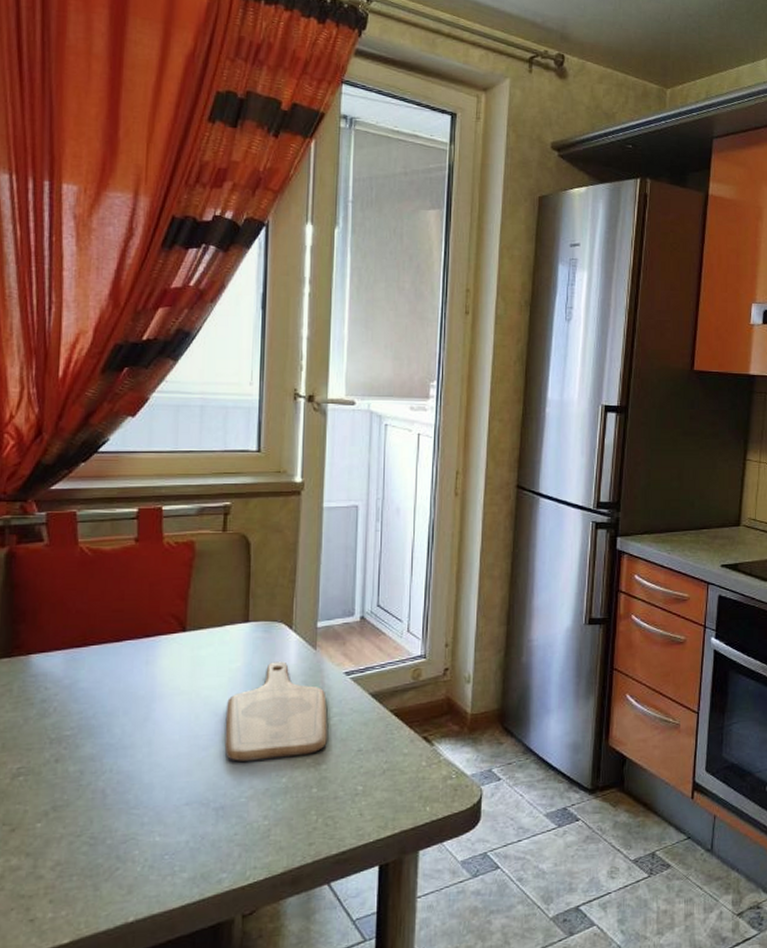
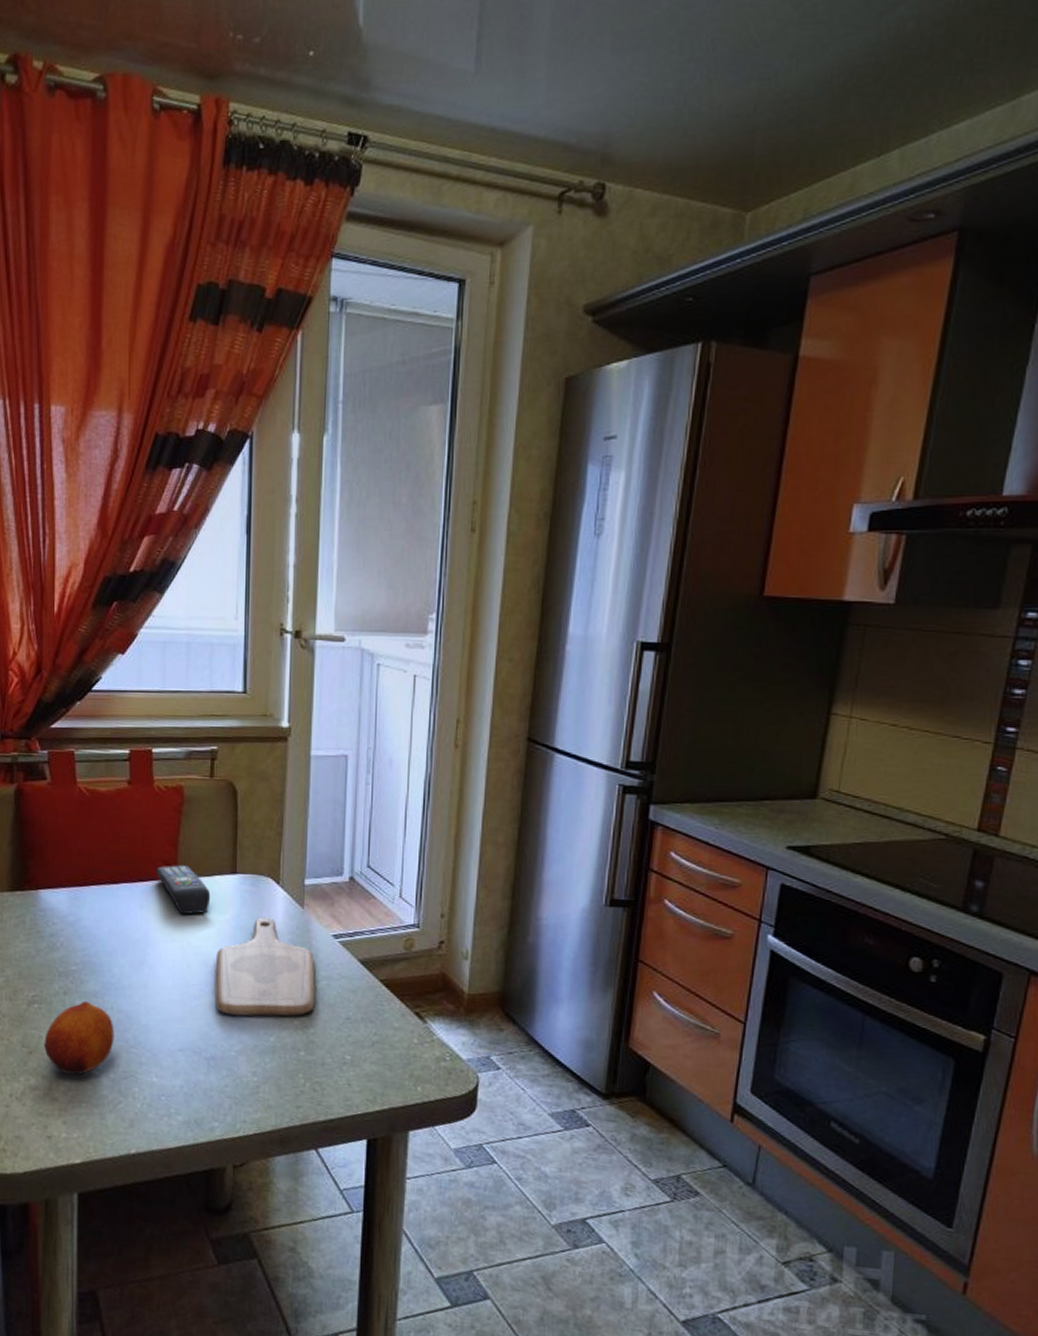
fruit: none [29,766,113,848] -> present [44,1000,114,1075]
remote control: none [164,618,222,667] -> present [156,865,211,915]

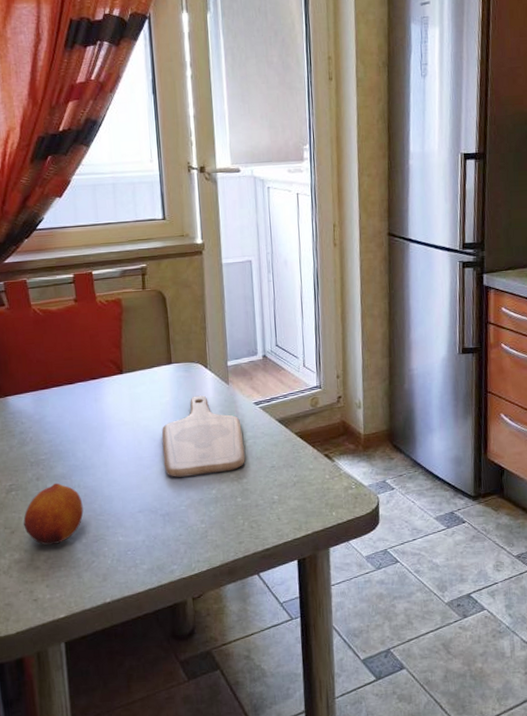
remote control: present [156,865,211,915] -> none [105,362,153,402]

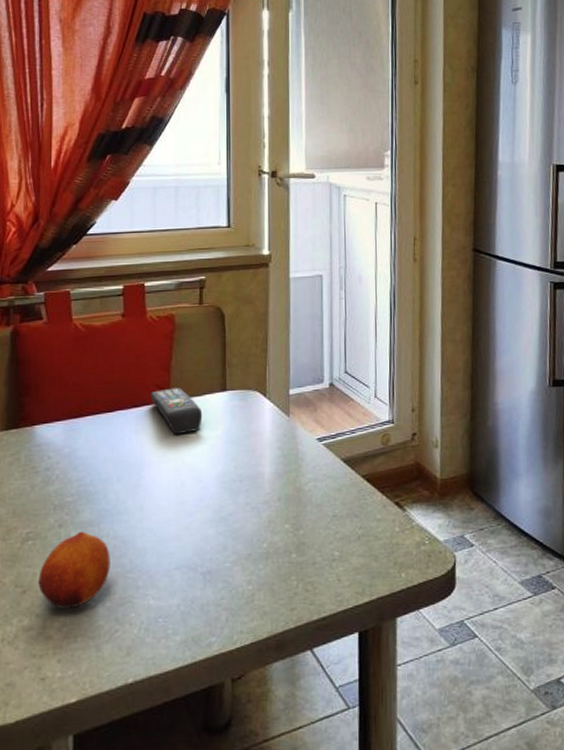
remote control: none [105,362,153,402] -> present [150,388,203,435]
cutting board: present [162,395,245,477] -> none [208,429,303,527]

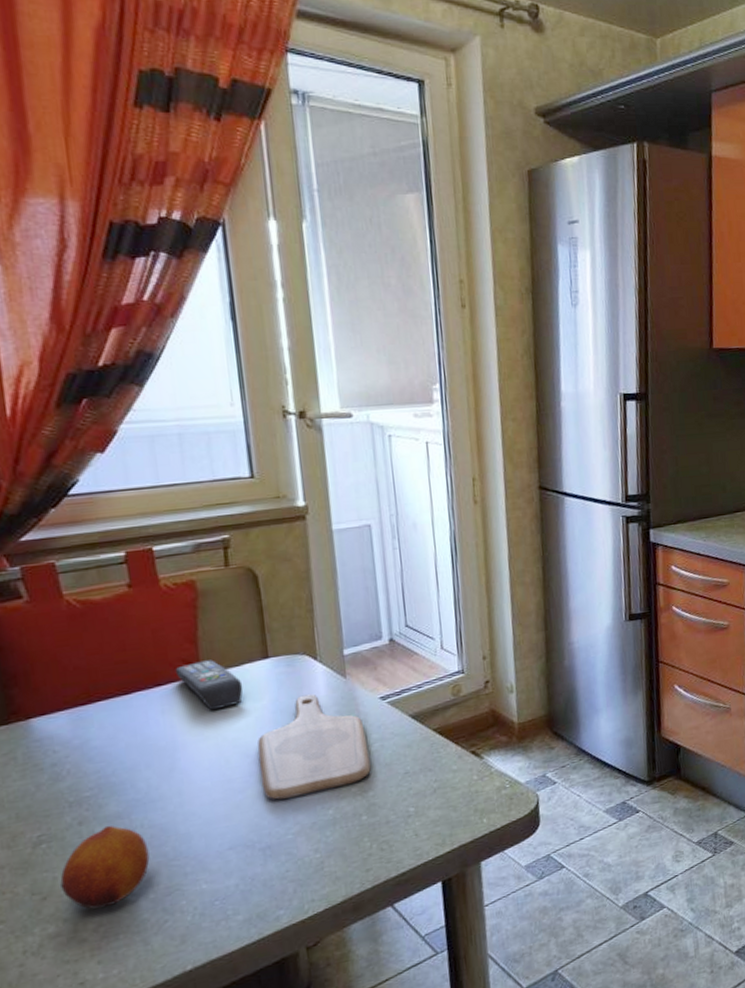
cutting board: none [208,429,303,527] -> present [258,694,371,800]

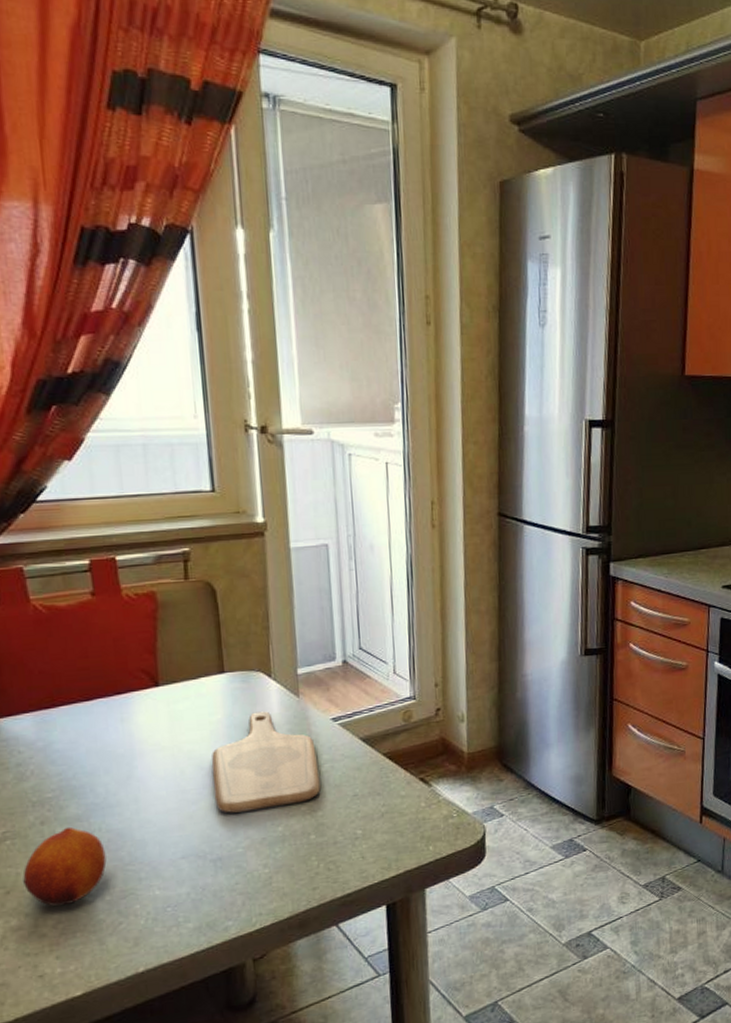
remote control: present [175,660,244,711] -> none [134,671,199,722]

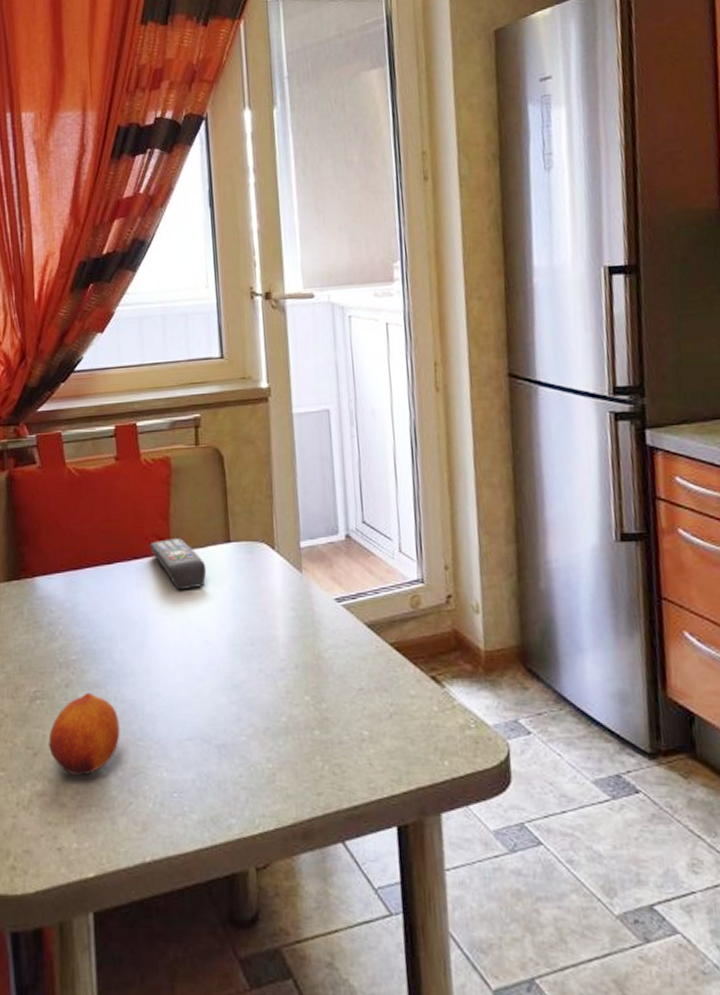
remote control: none [134,671,199,722] -> present [149,538,207,591]
cutting board: present [212,711,321,813] -> none [218,586,324,695]

